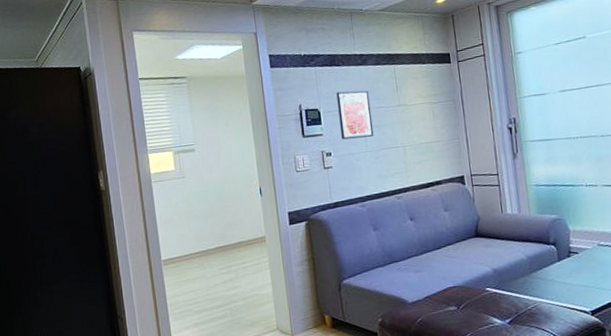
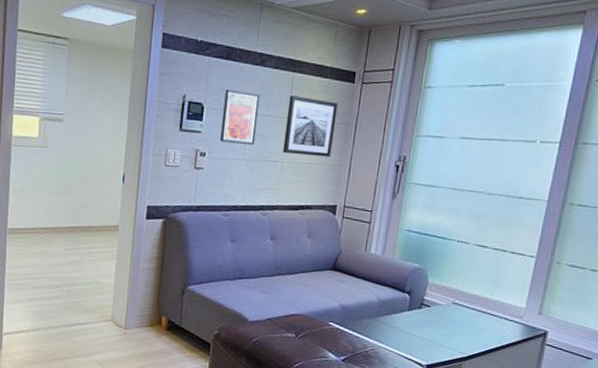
wall art: none [395,83,447,139] -> present [283,96,339,158]

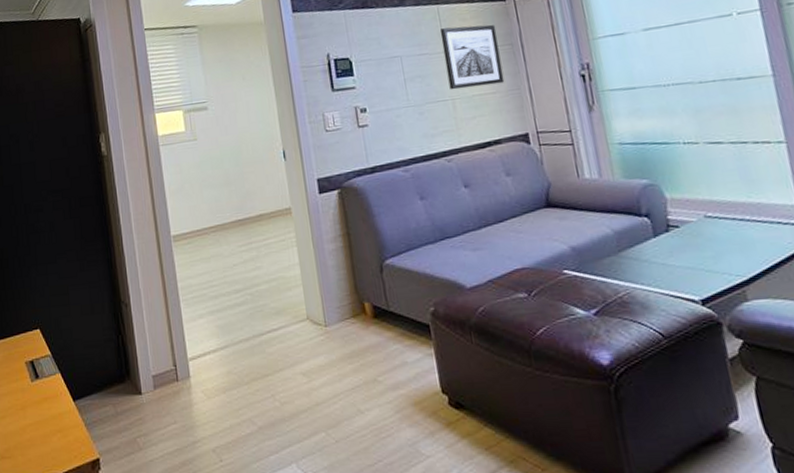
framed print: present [220,89,260,145] -> none [370,35,417,93]

